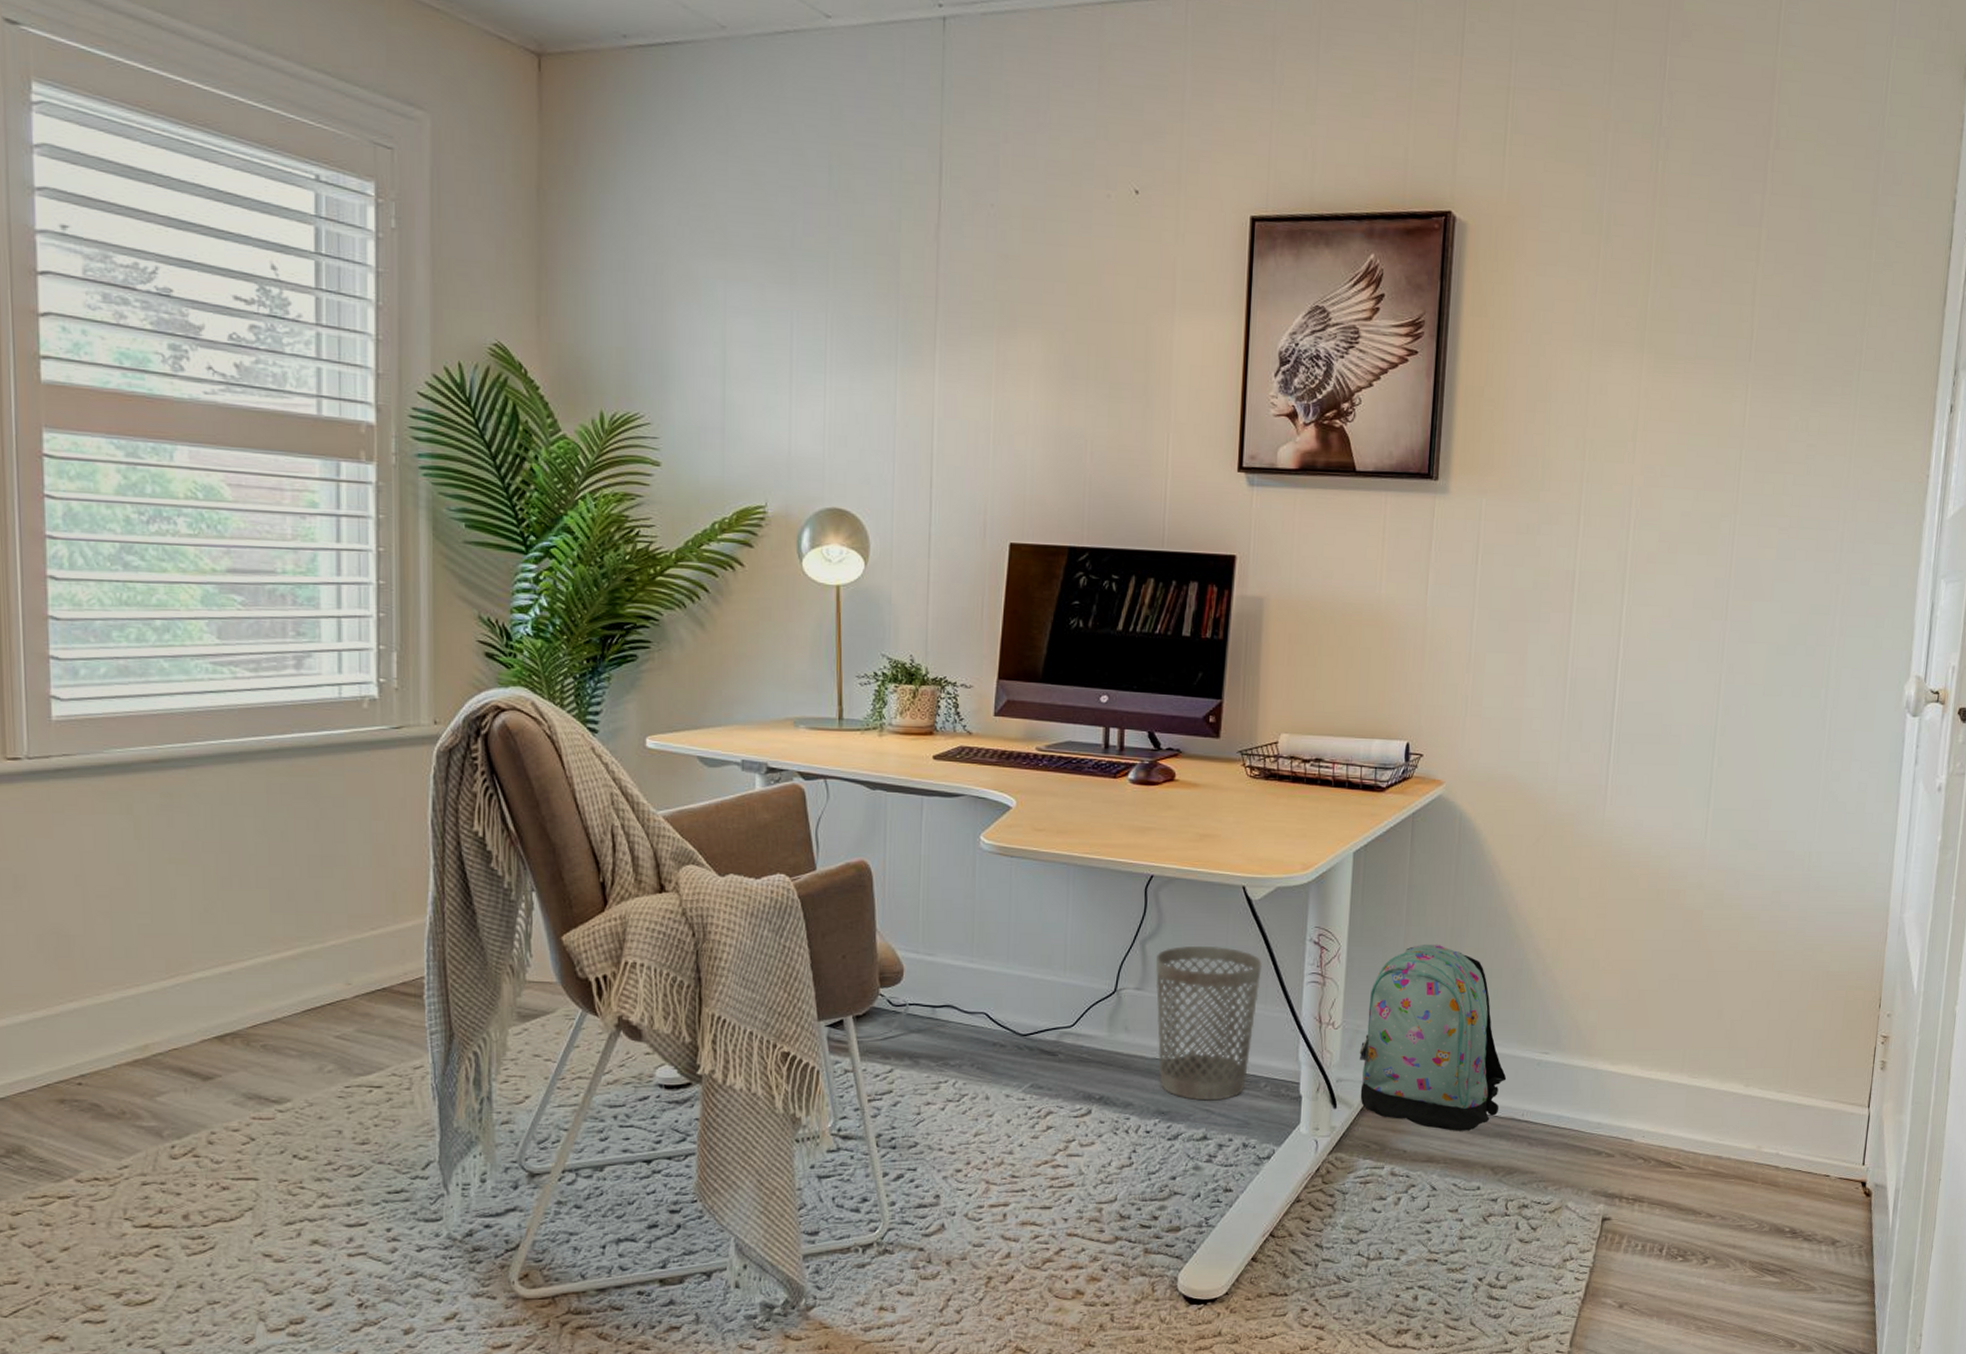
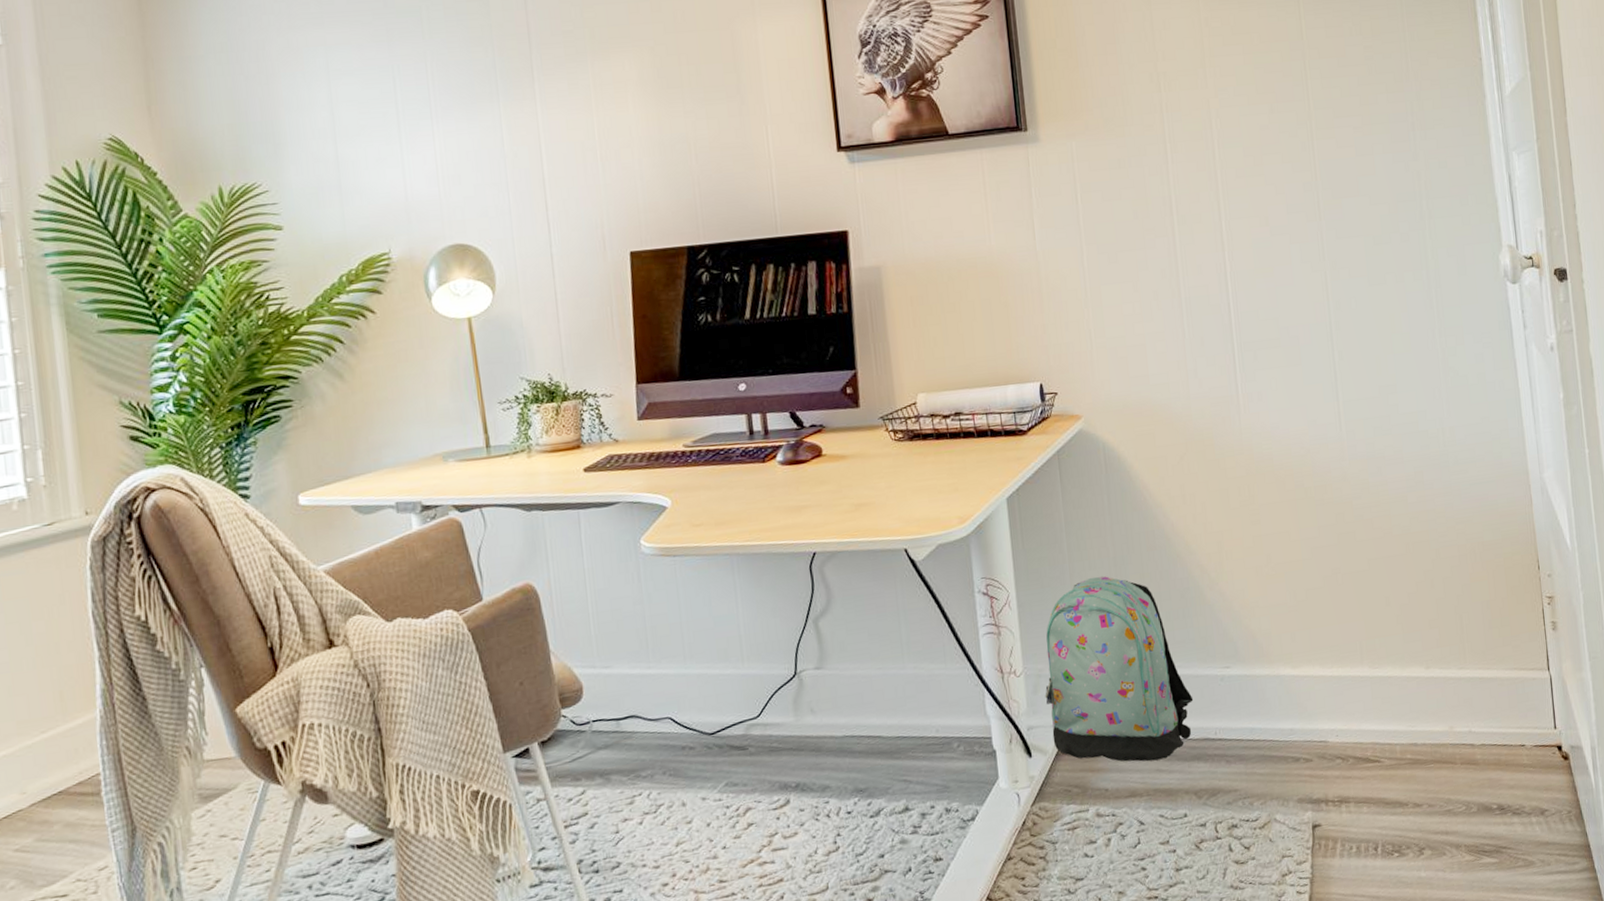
wastebasket: present [1155,945,1262,1101] -> none [830,612,939,772]

